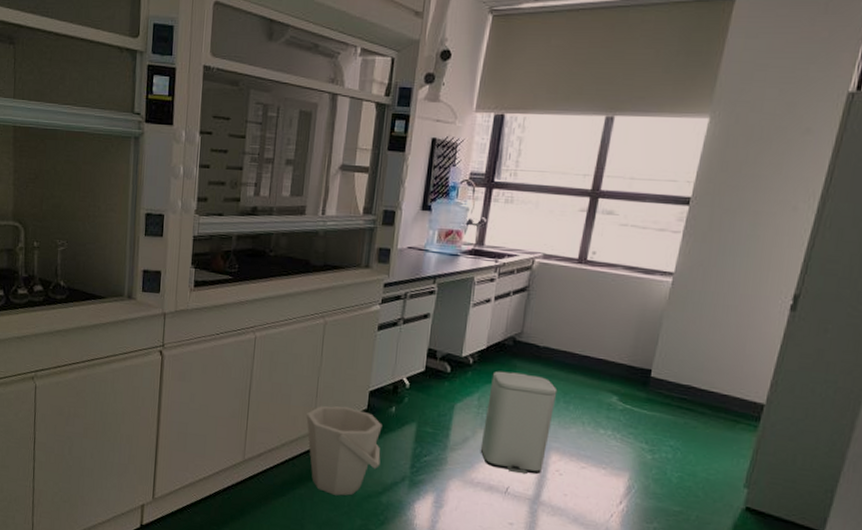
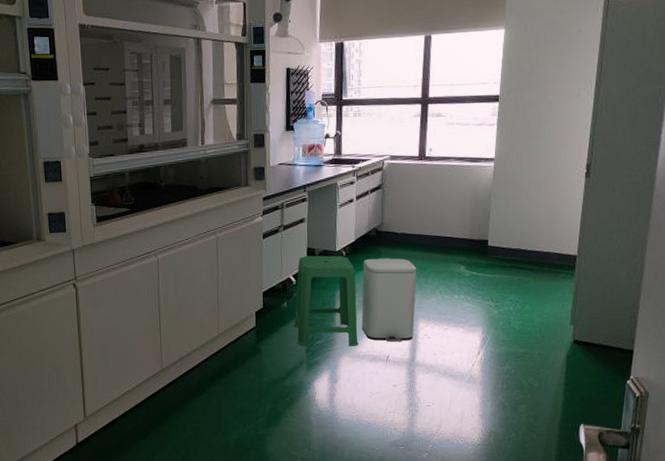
bucket: present [306,405,382,496] -> none [212,308,280,387]
stool: none [400,357,482,470] -> present [294,255,358,346]

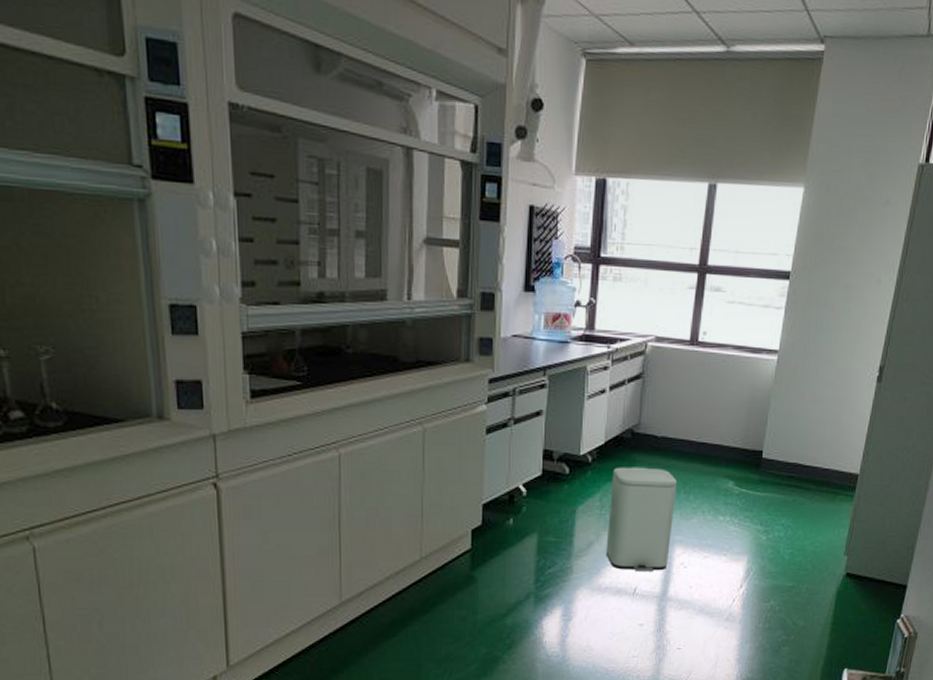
stool: present [294,255,358,346] -> none [521,460,602,576]

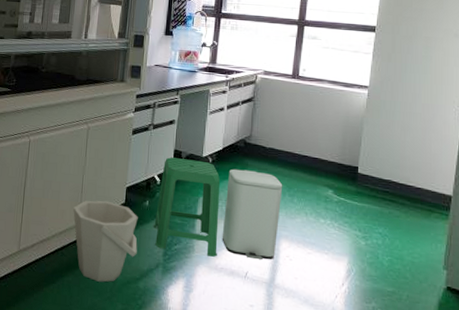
bucket: none [412,524,501,626] -> present [73,200,138,282]
stool: none [521,460,602,576] -> present [154,157,220,257]

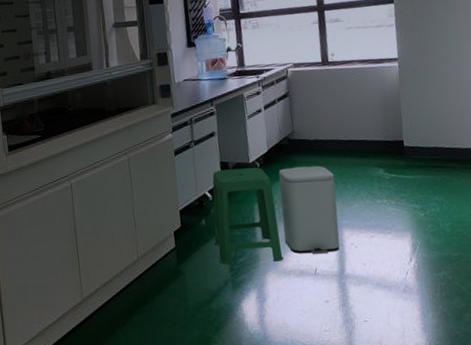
bucket: present [73,200,138,282] -> none [130,228,203,313]

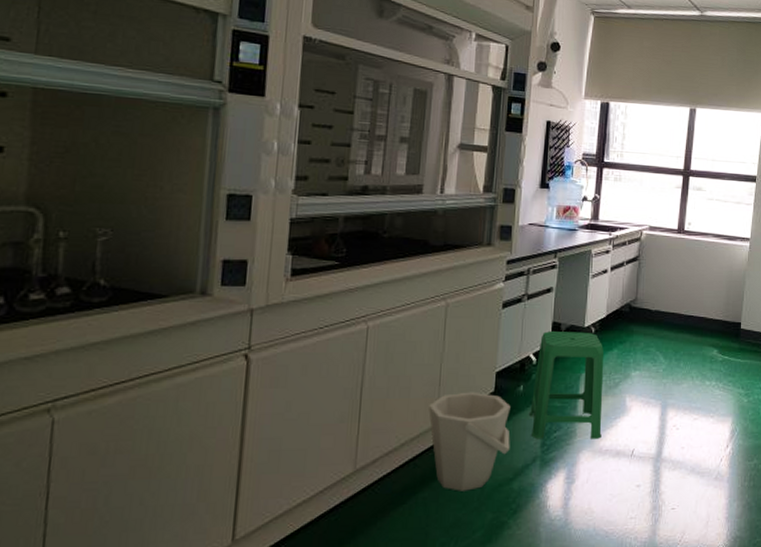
bucket: none [130,228,203,313] -> present [429,391,511,491]
pedal bin: present [278,165,340,255] -> none [606,337,669,435]

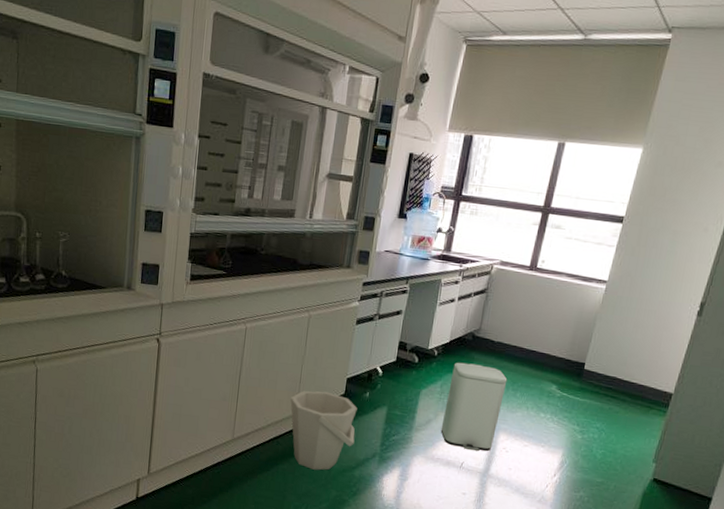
stool: present [530,331,604,439] -> none [373,349,444,448]
pedal bin: none [606,337,669,435] -> present [441,362,508,452]

